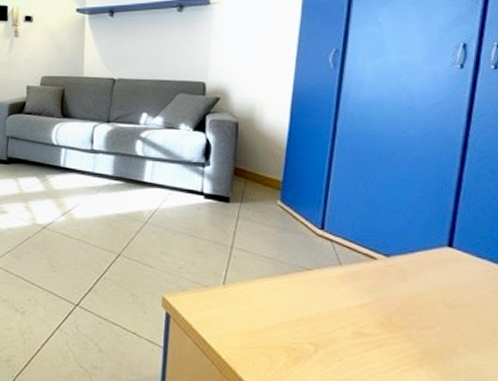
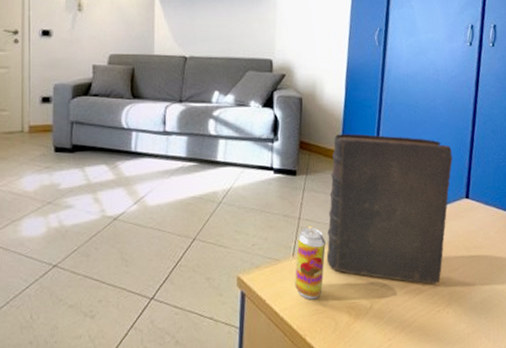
beverage can: none [225,256,262,333] -> present [295,225,326,300]
book: none [262,163,432,340] -> present [326,133,453,285]

